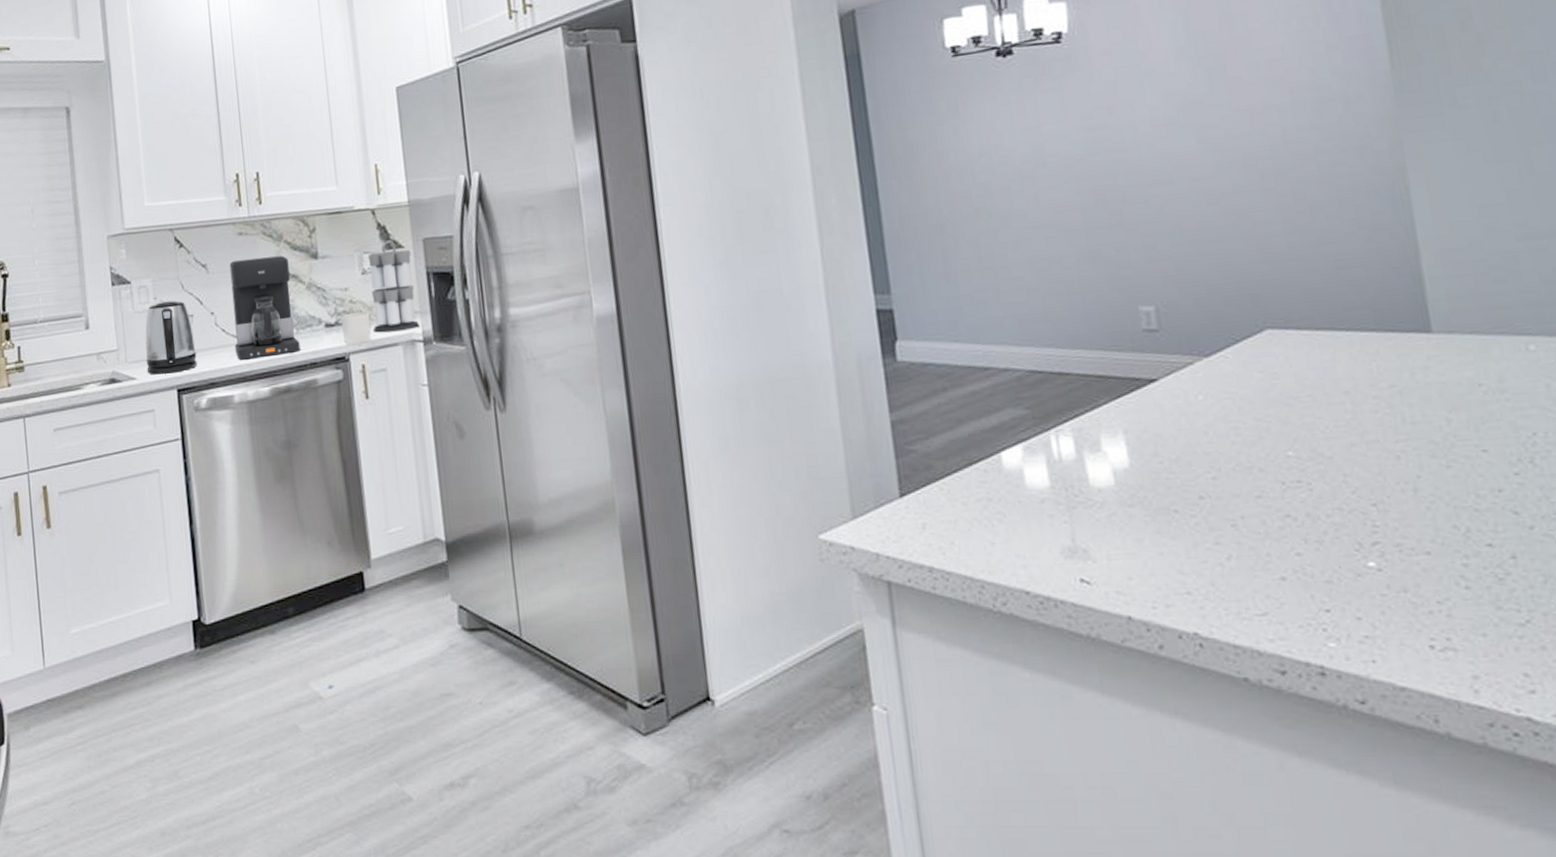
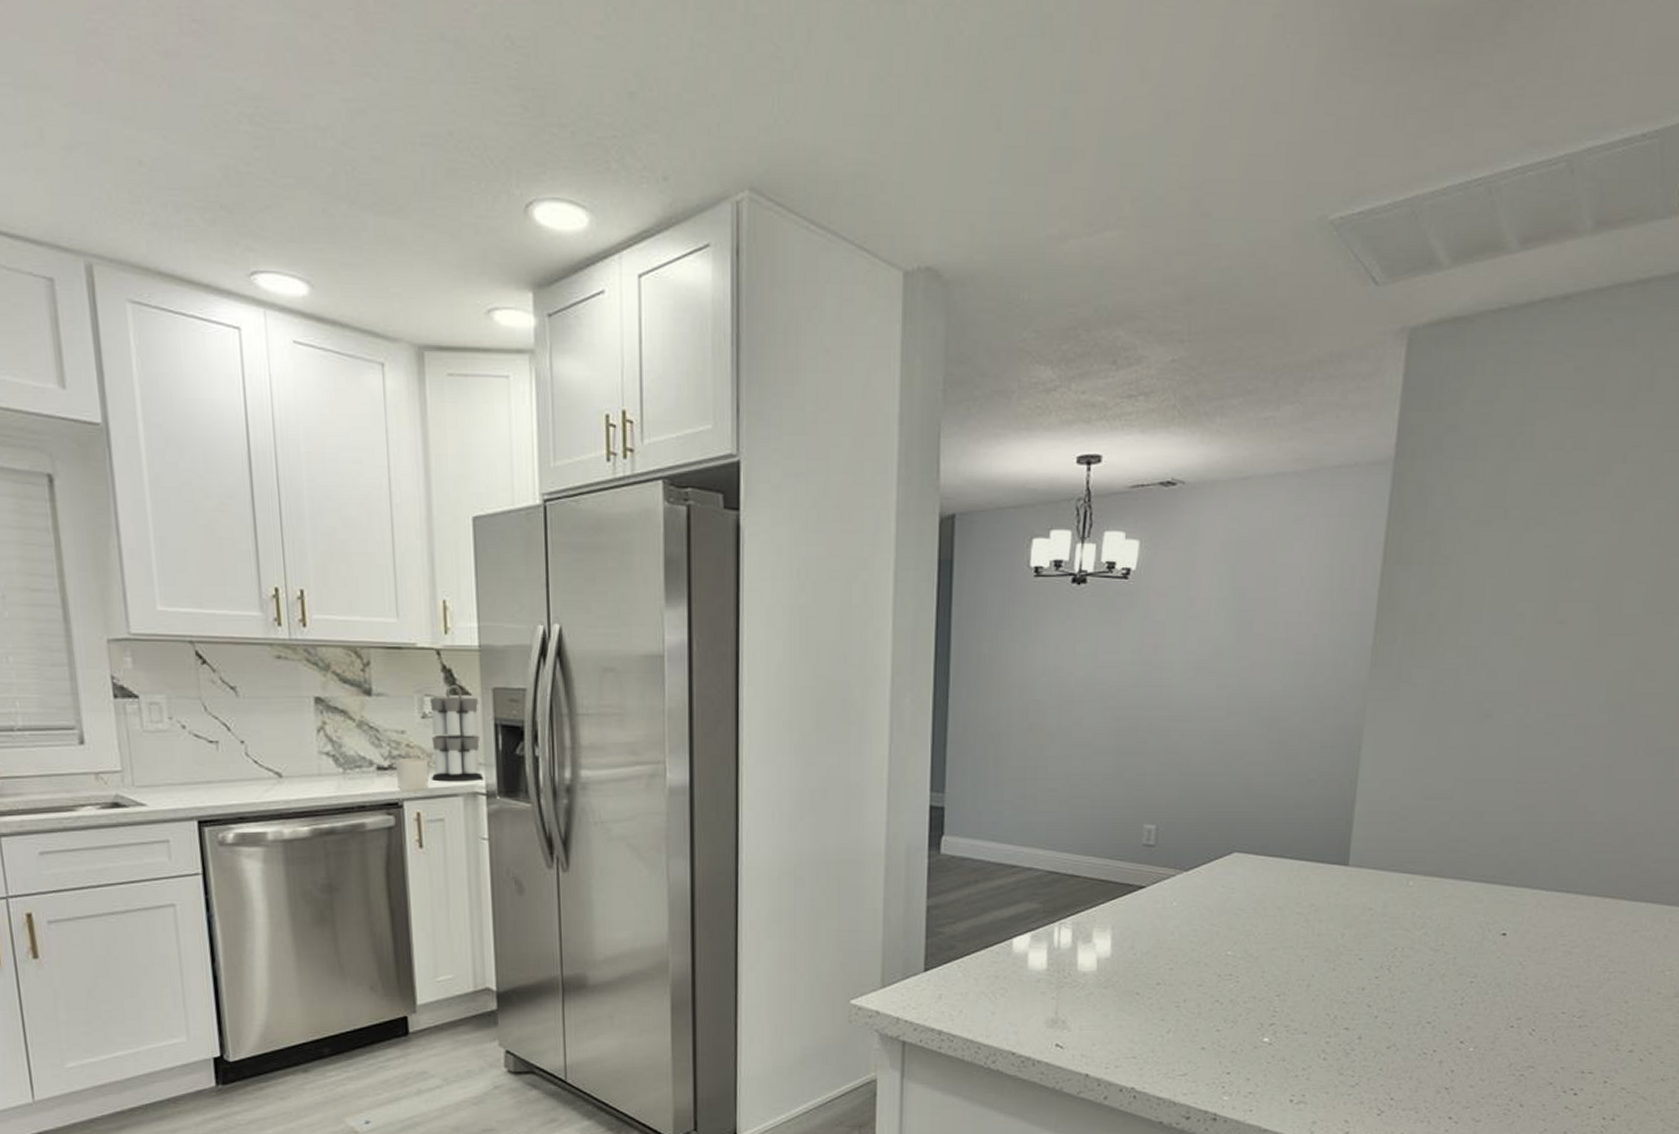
kettle: present [145,300,197,375] -> none [157,722,223,803]
coffee maker: present [229,255,301,361] -> none [264,687,347,797]

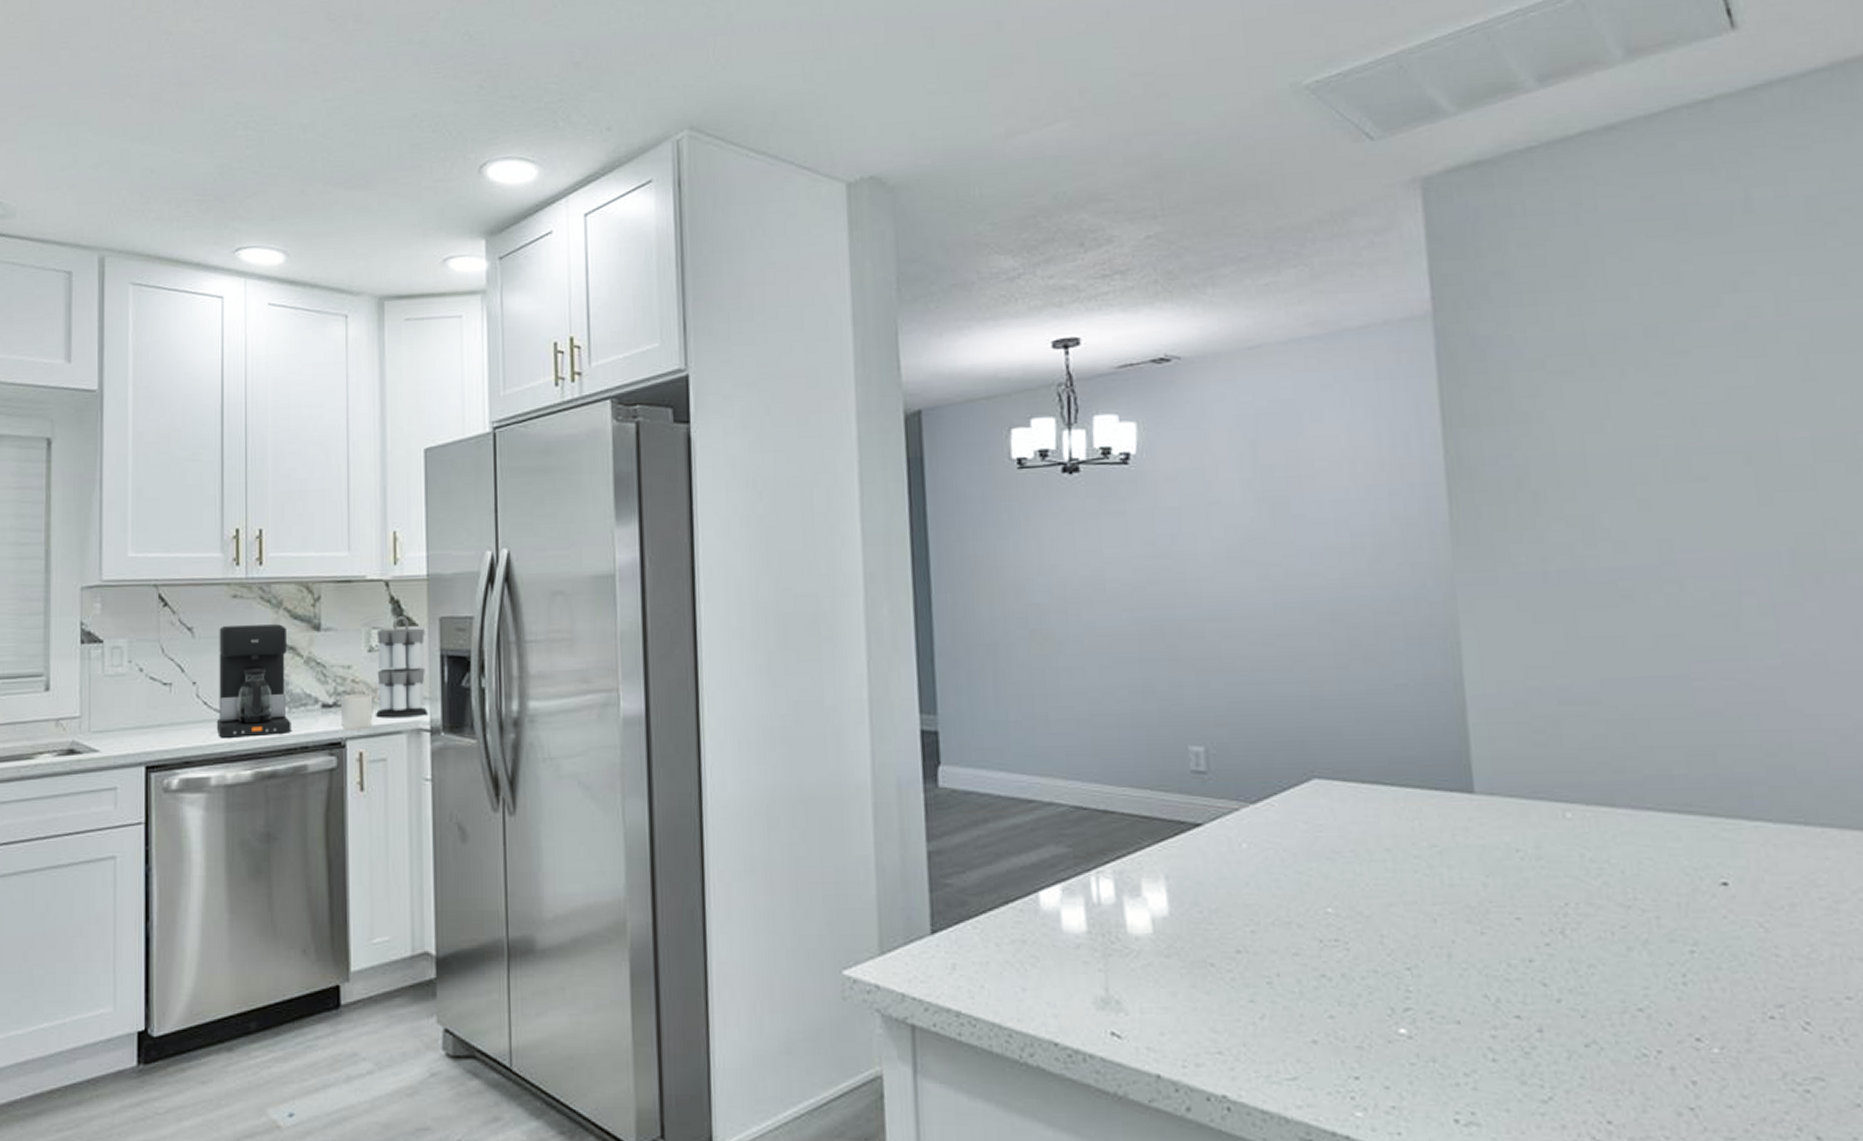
coffee maker: none [264,687,347,797] -> present [216,624,291,739]

